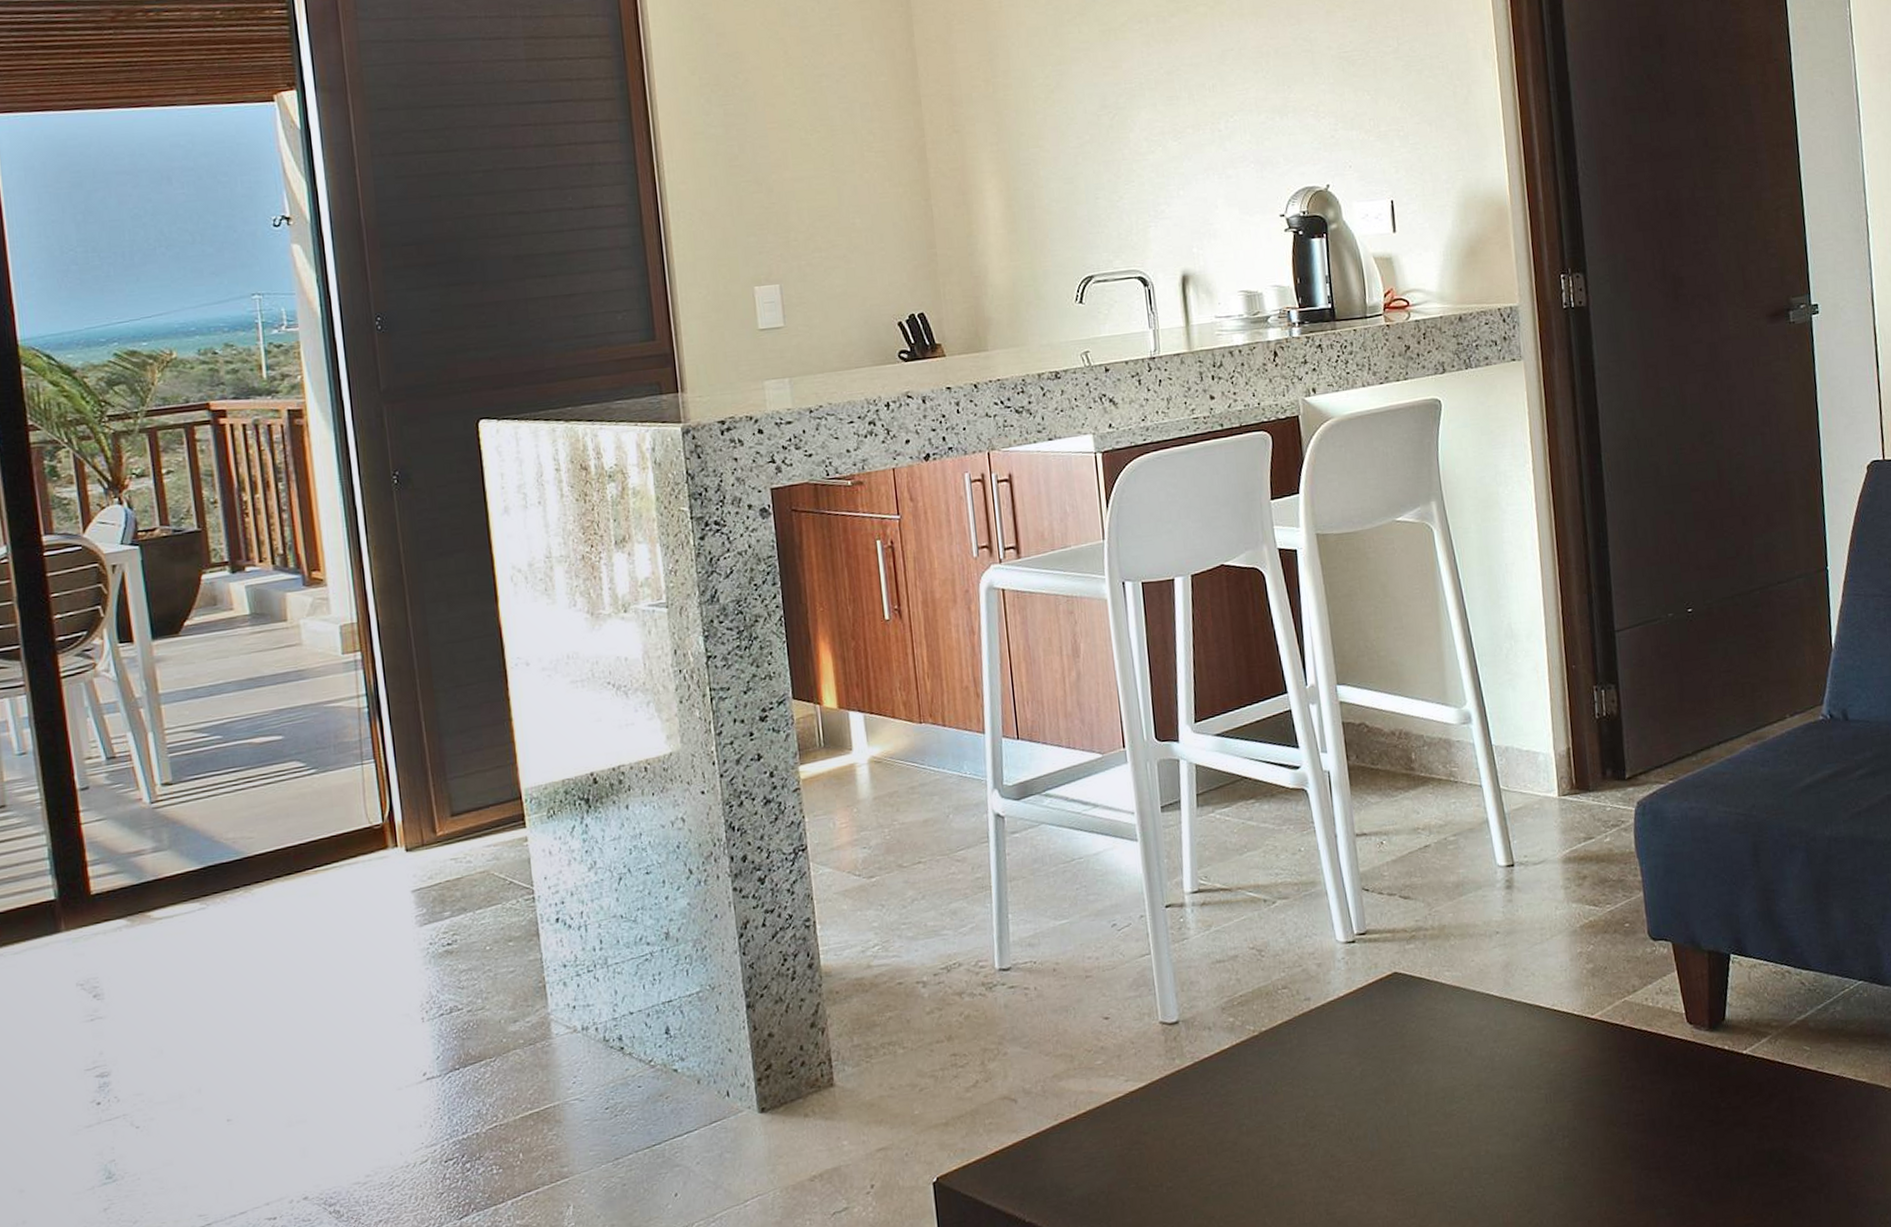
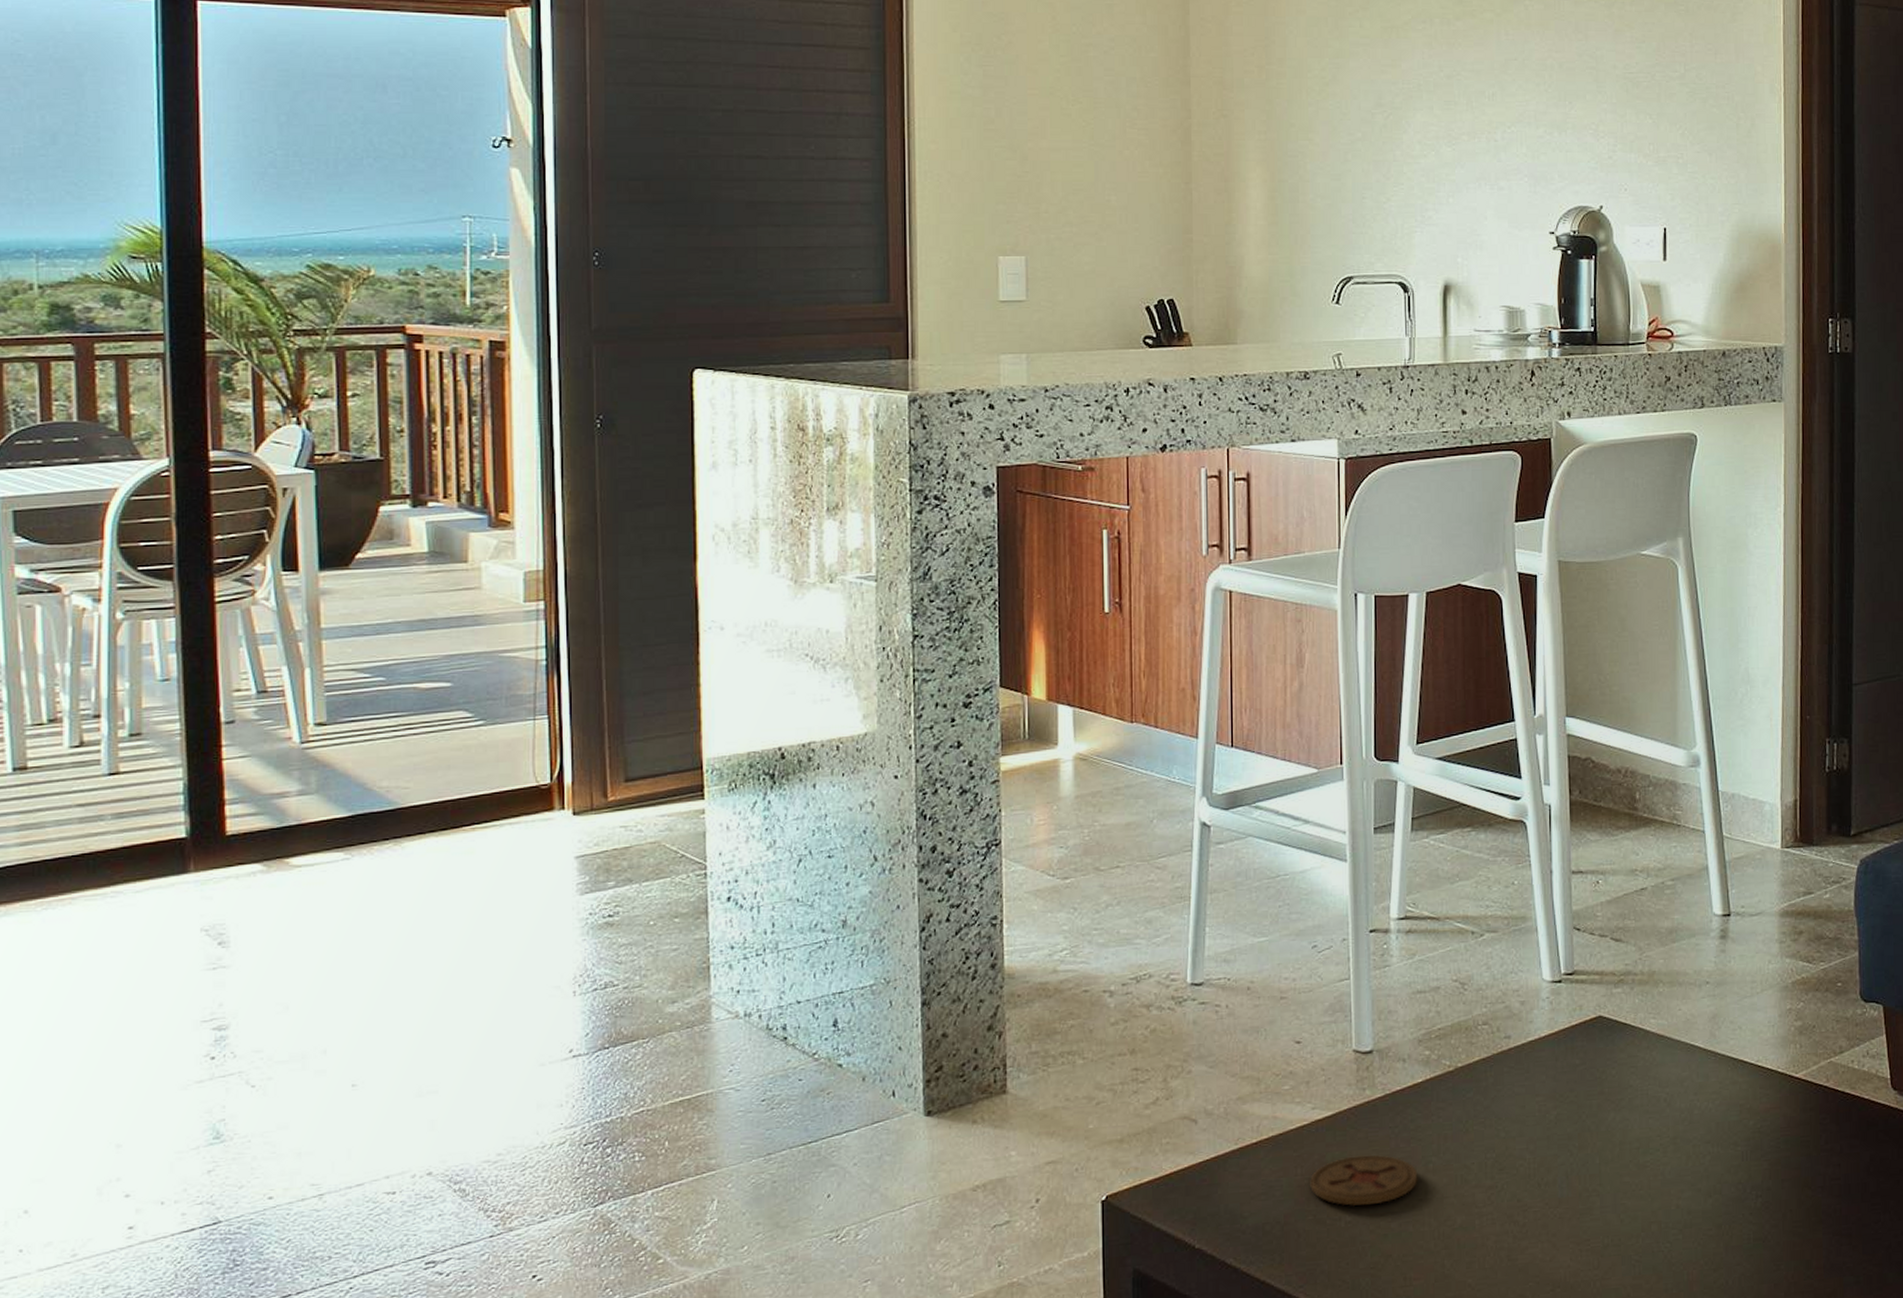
coaster: none [1129,1121,1233,1173] -> present [1310,1155,1418,1207]

